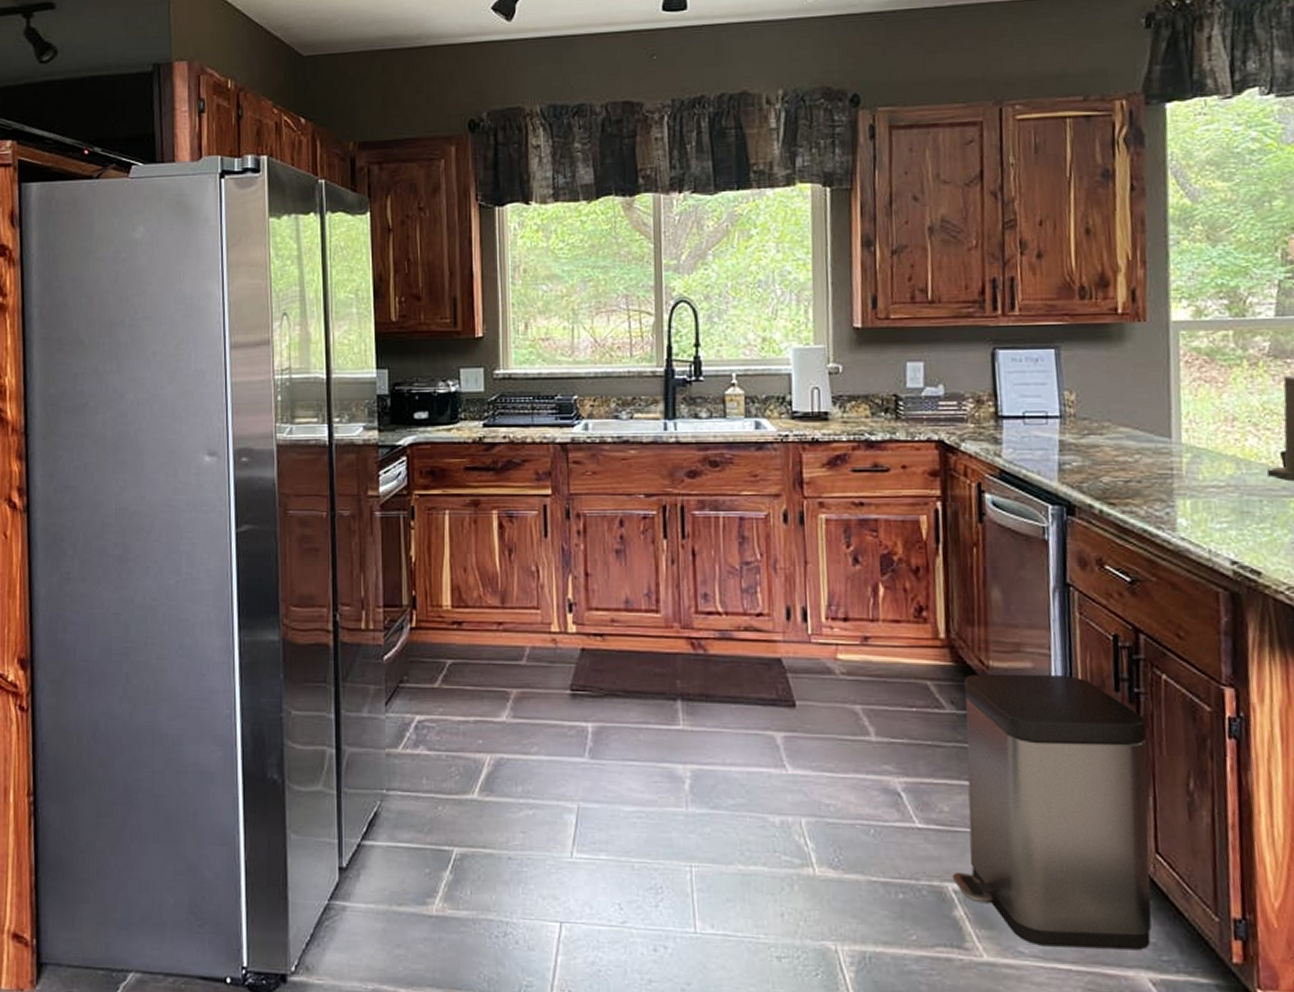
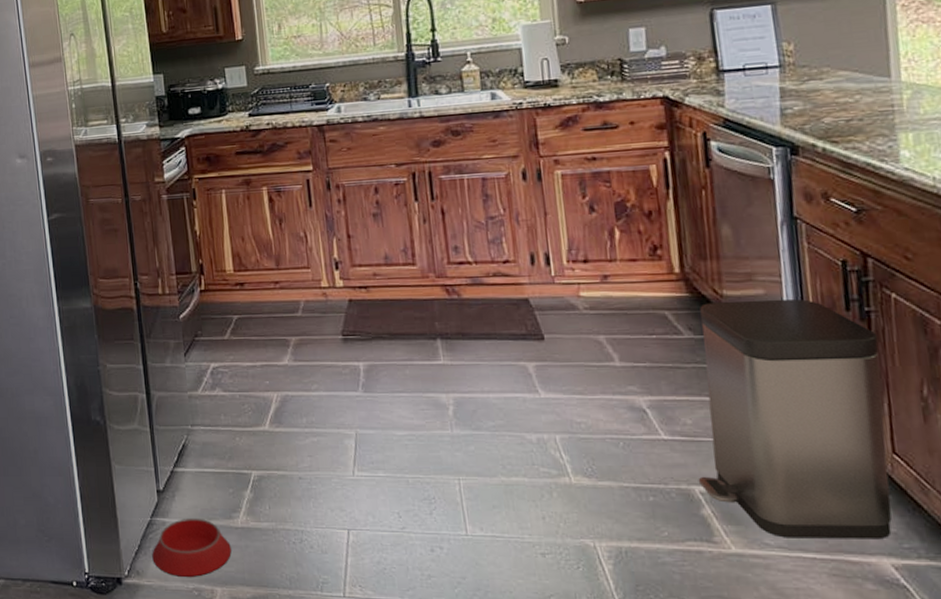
pet bowl: none [326,902,422,975] -> present [152,517,231,577]

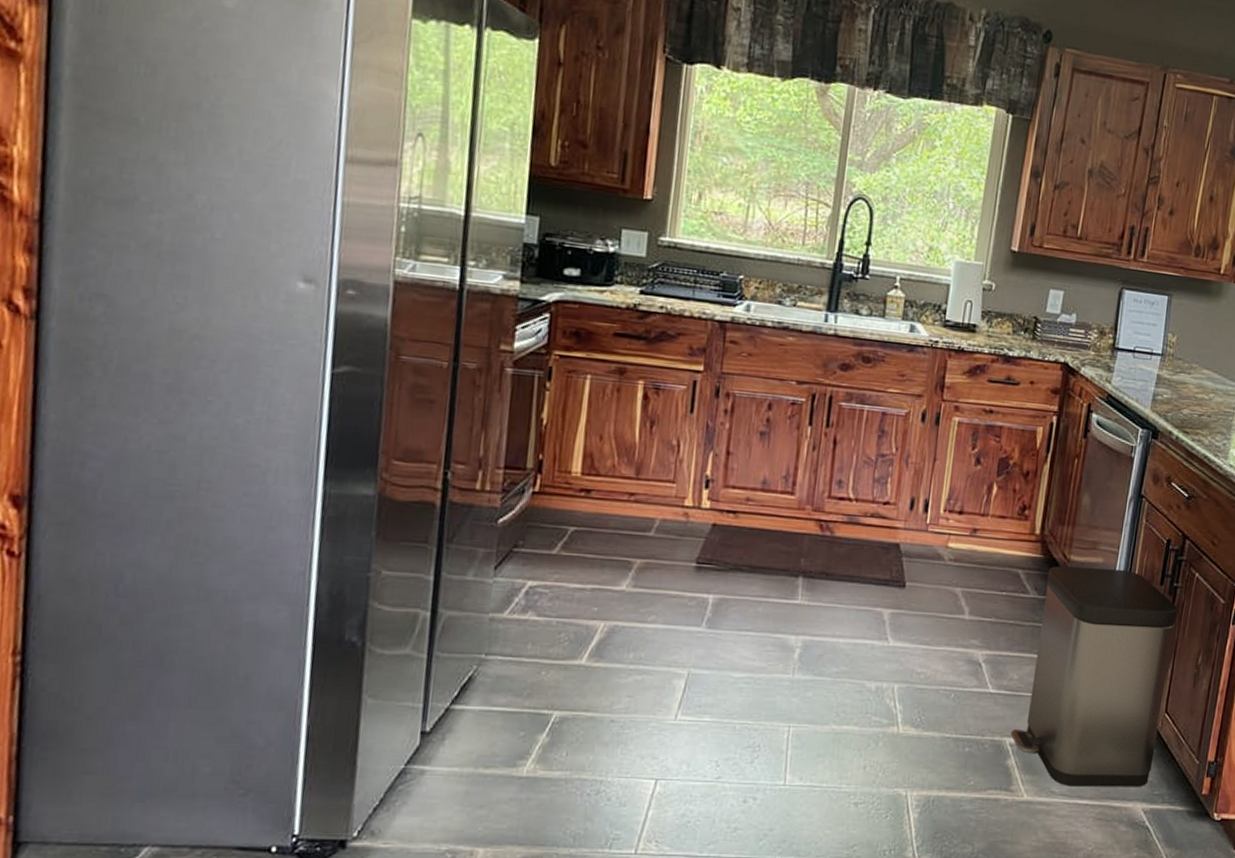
pet bowl: present [152,517,231,577] -> none [396,765,508,836]

